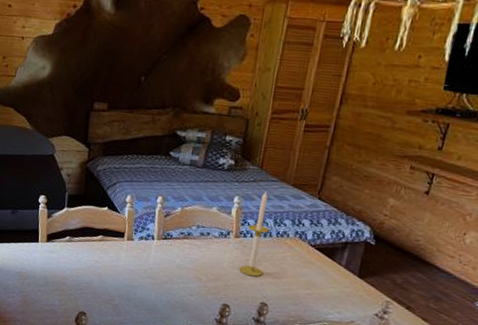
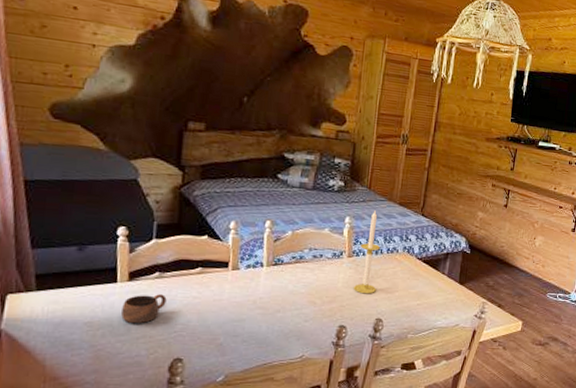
cup: none [41,254,75,279] -> present [121,294,167,324]

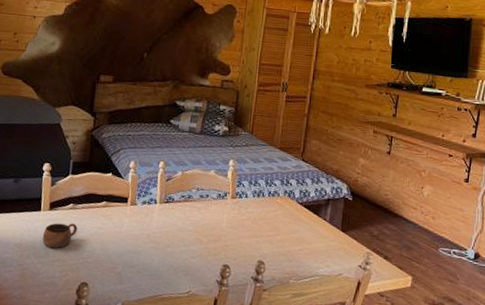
candle: present [354,211,380,294] -> none [237,155,262,236]

